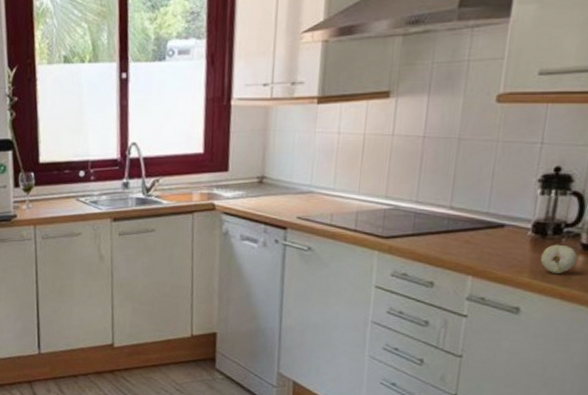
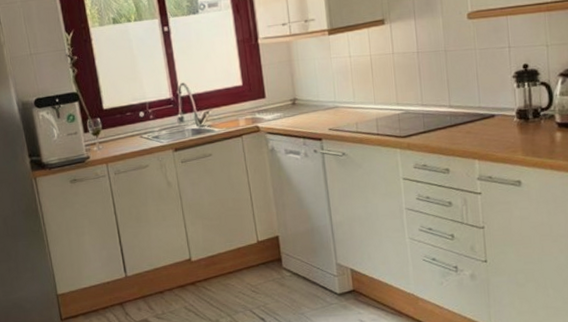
fruit: present [541,244,577,275] -> none [528,125,556,150]

